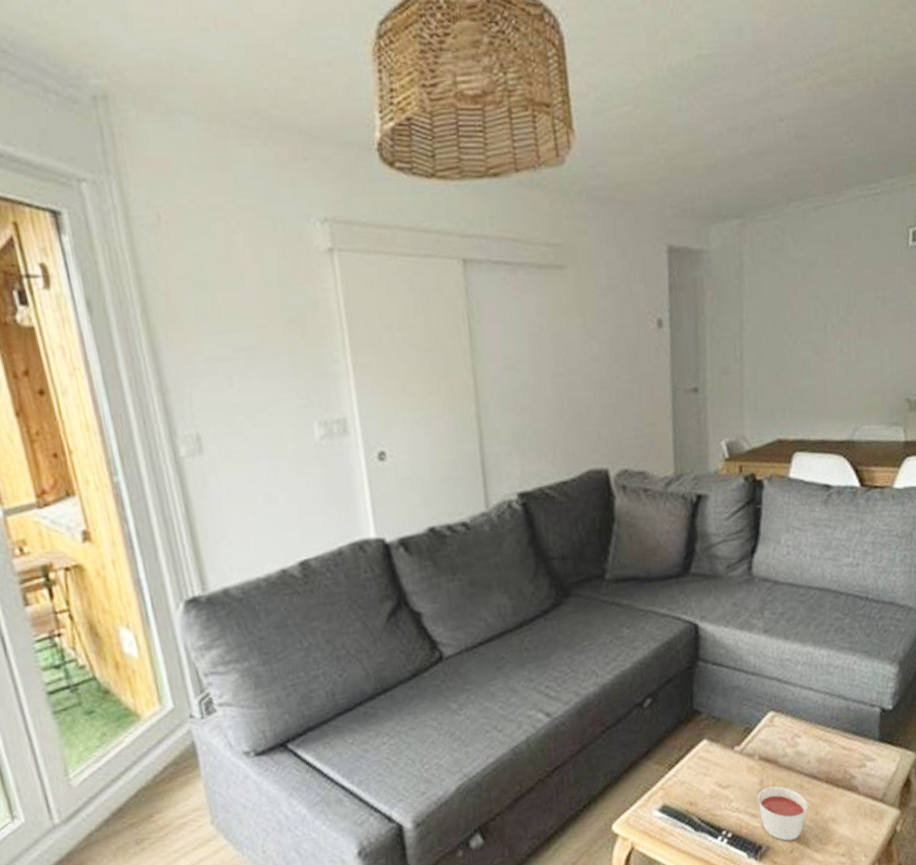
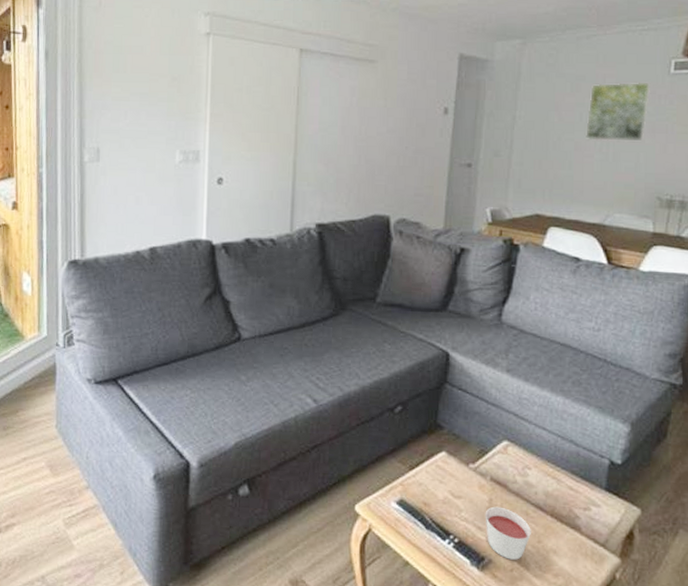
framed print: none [822,259,890,340] -> present [584,82,651,141]

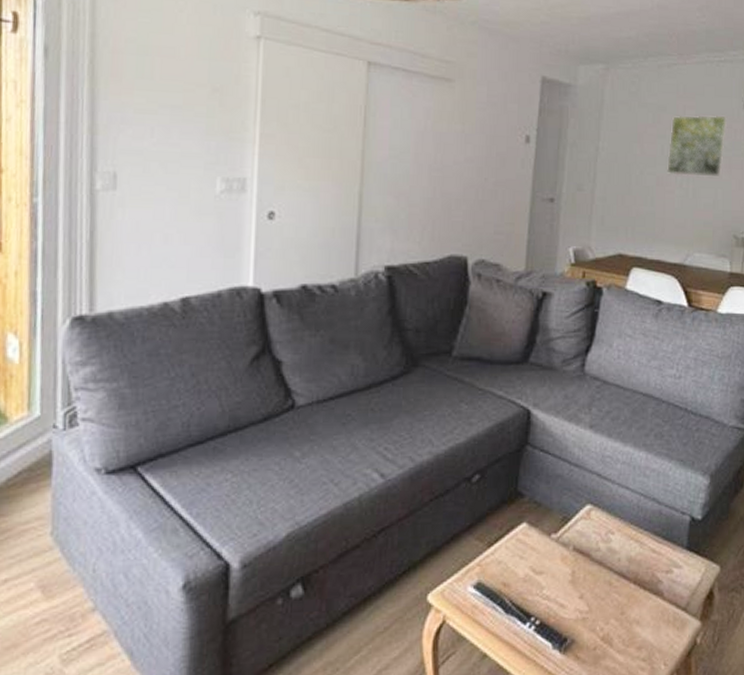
candle: present [485,506,531,560] -> none [567,579,614,637]

